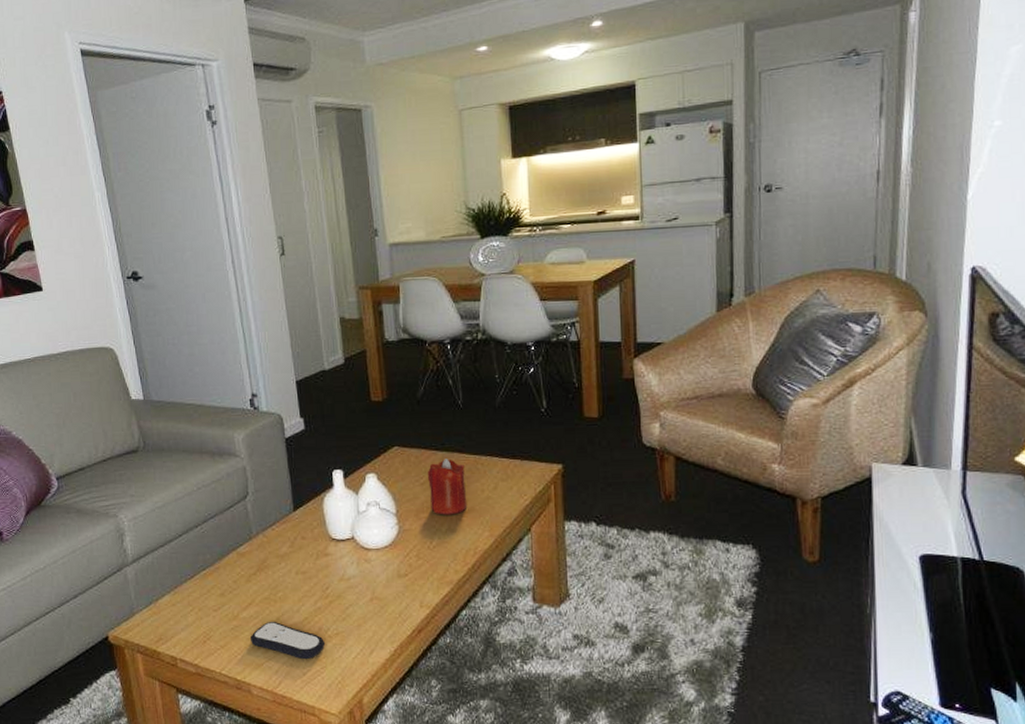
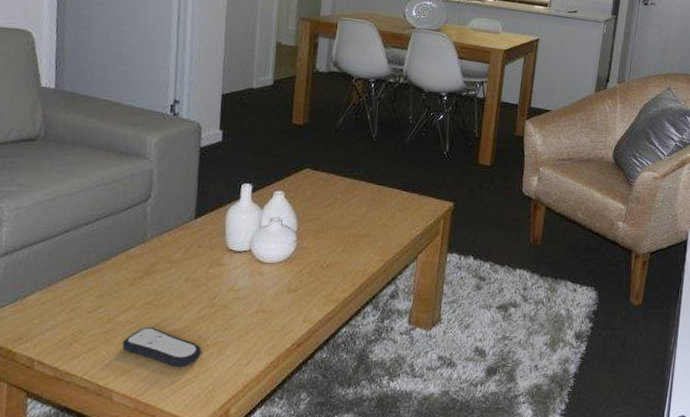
candle: present [427,459,468,515] -> none [330,185,368,238]

